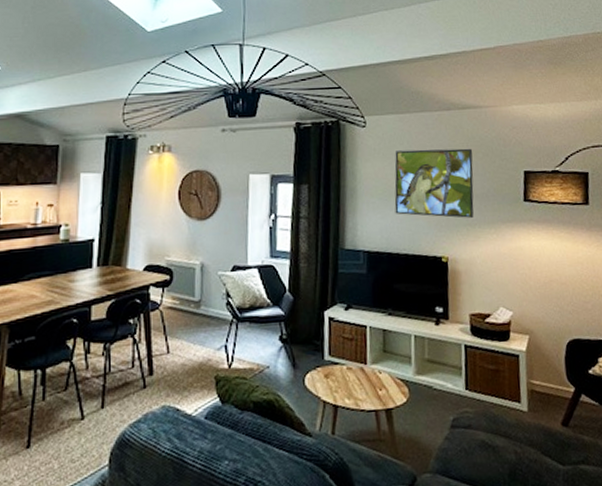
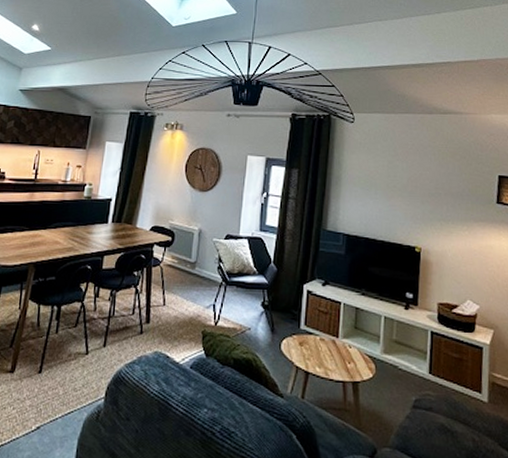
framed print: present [394,148,474,218] -> none [375,146,451,214]

